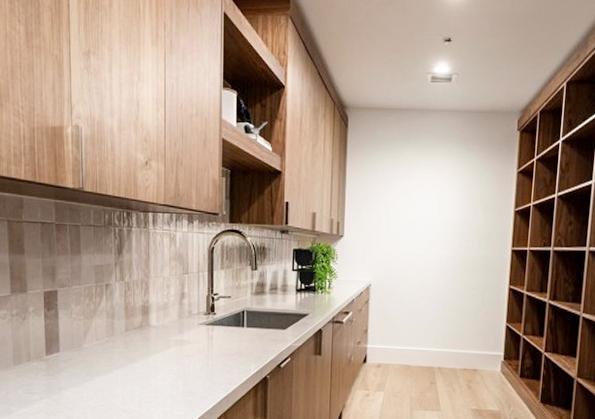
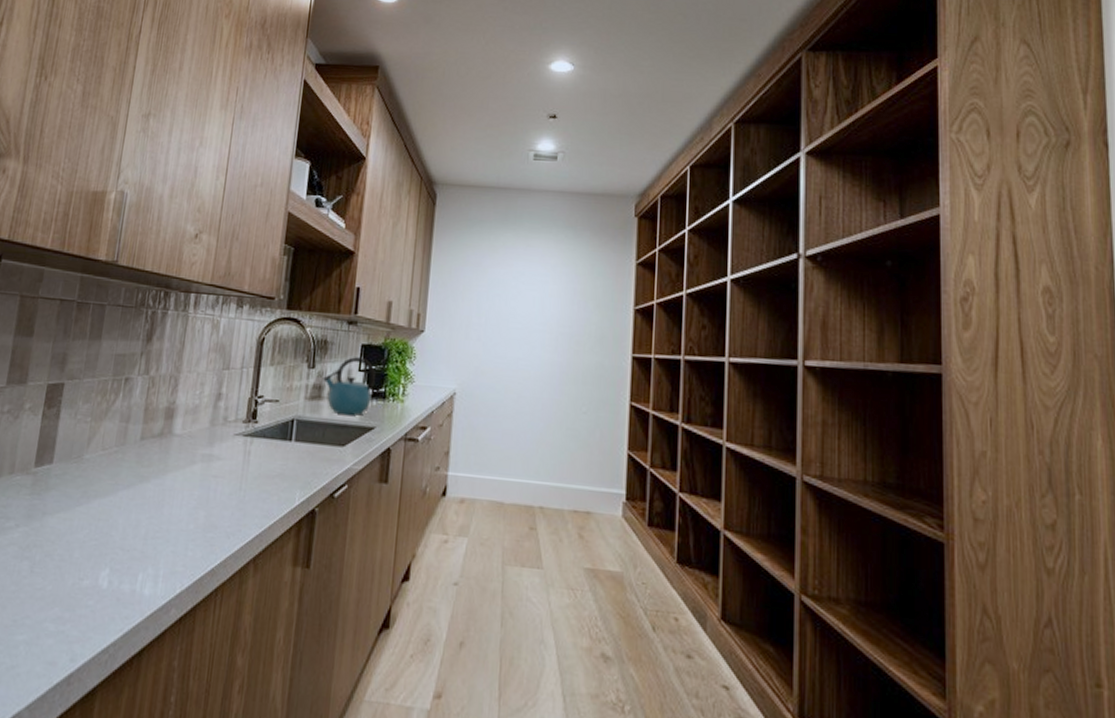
kettle: none [264,259,306,305] -> present [323,357,375,415]

